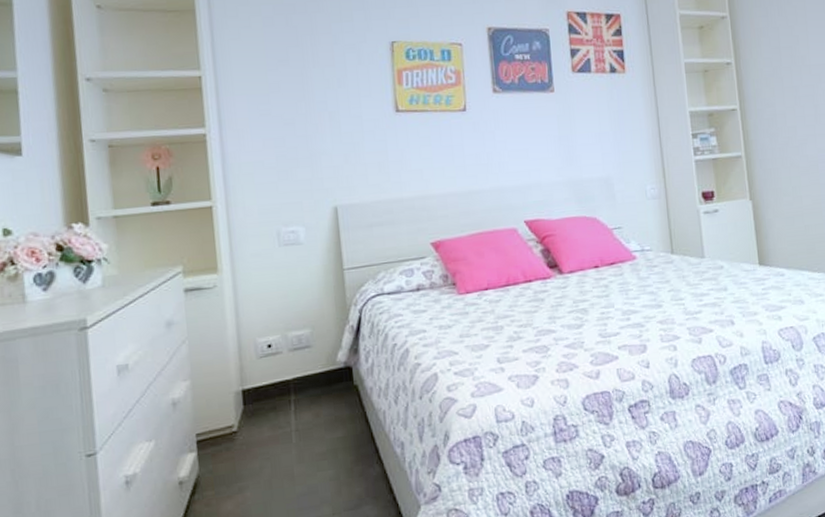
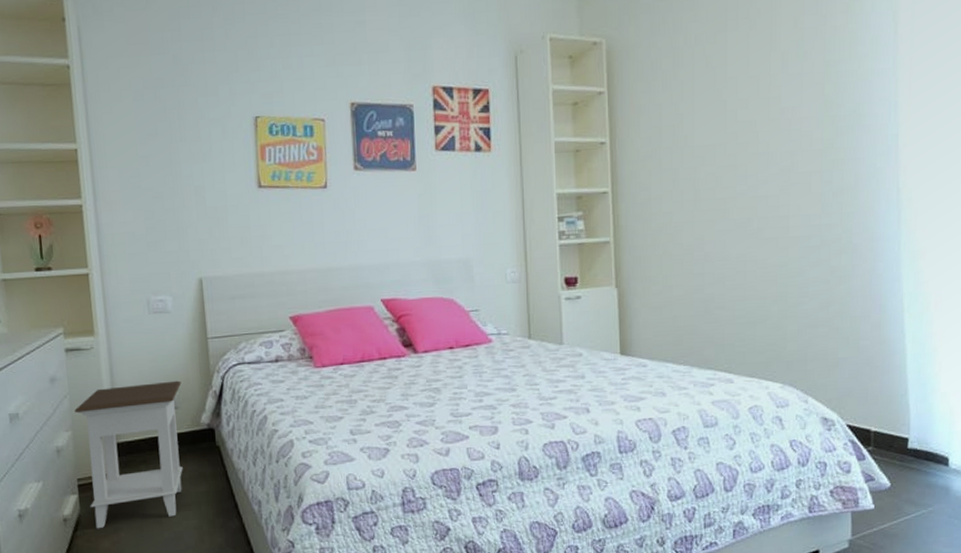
nightstand: none [194,316,317,490] -> present [74,380,183,529]

